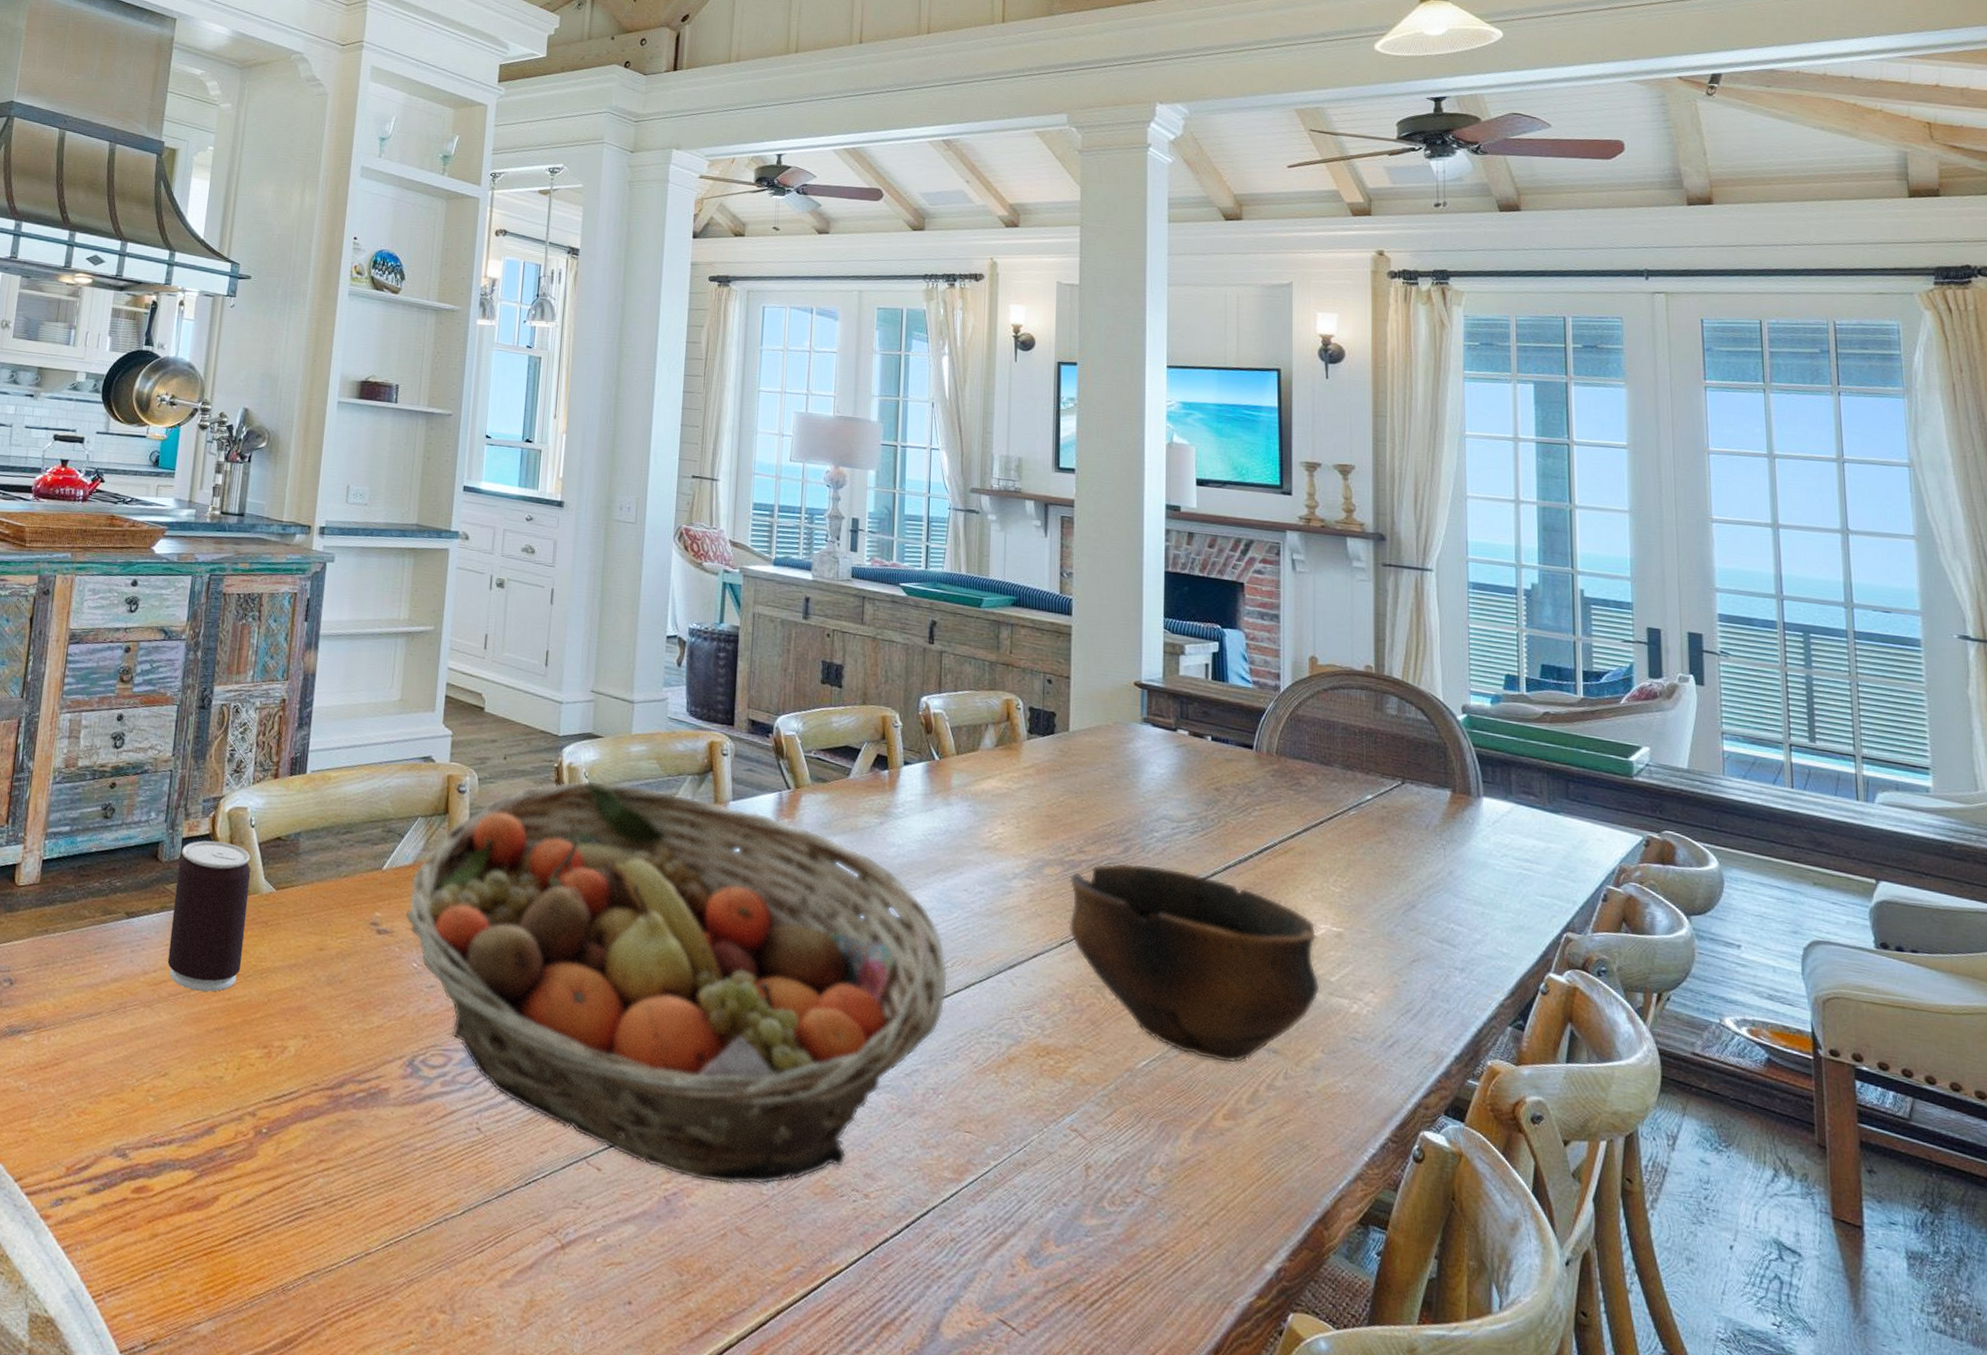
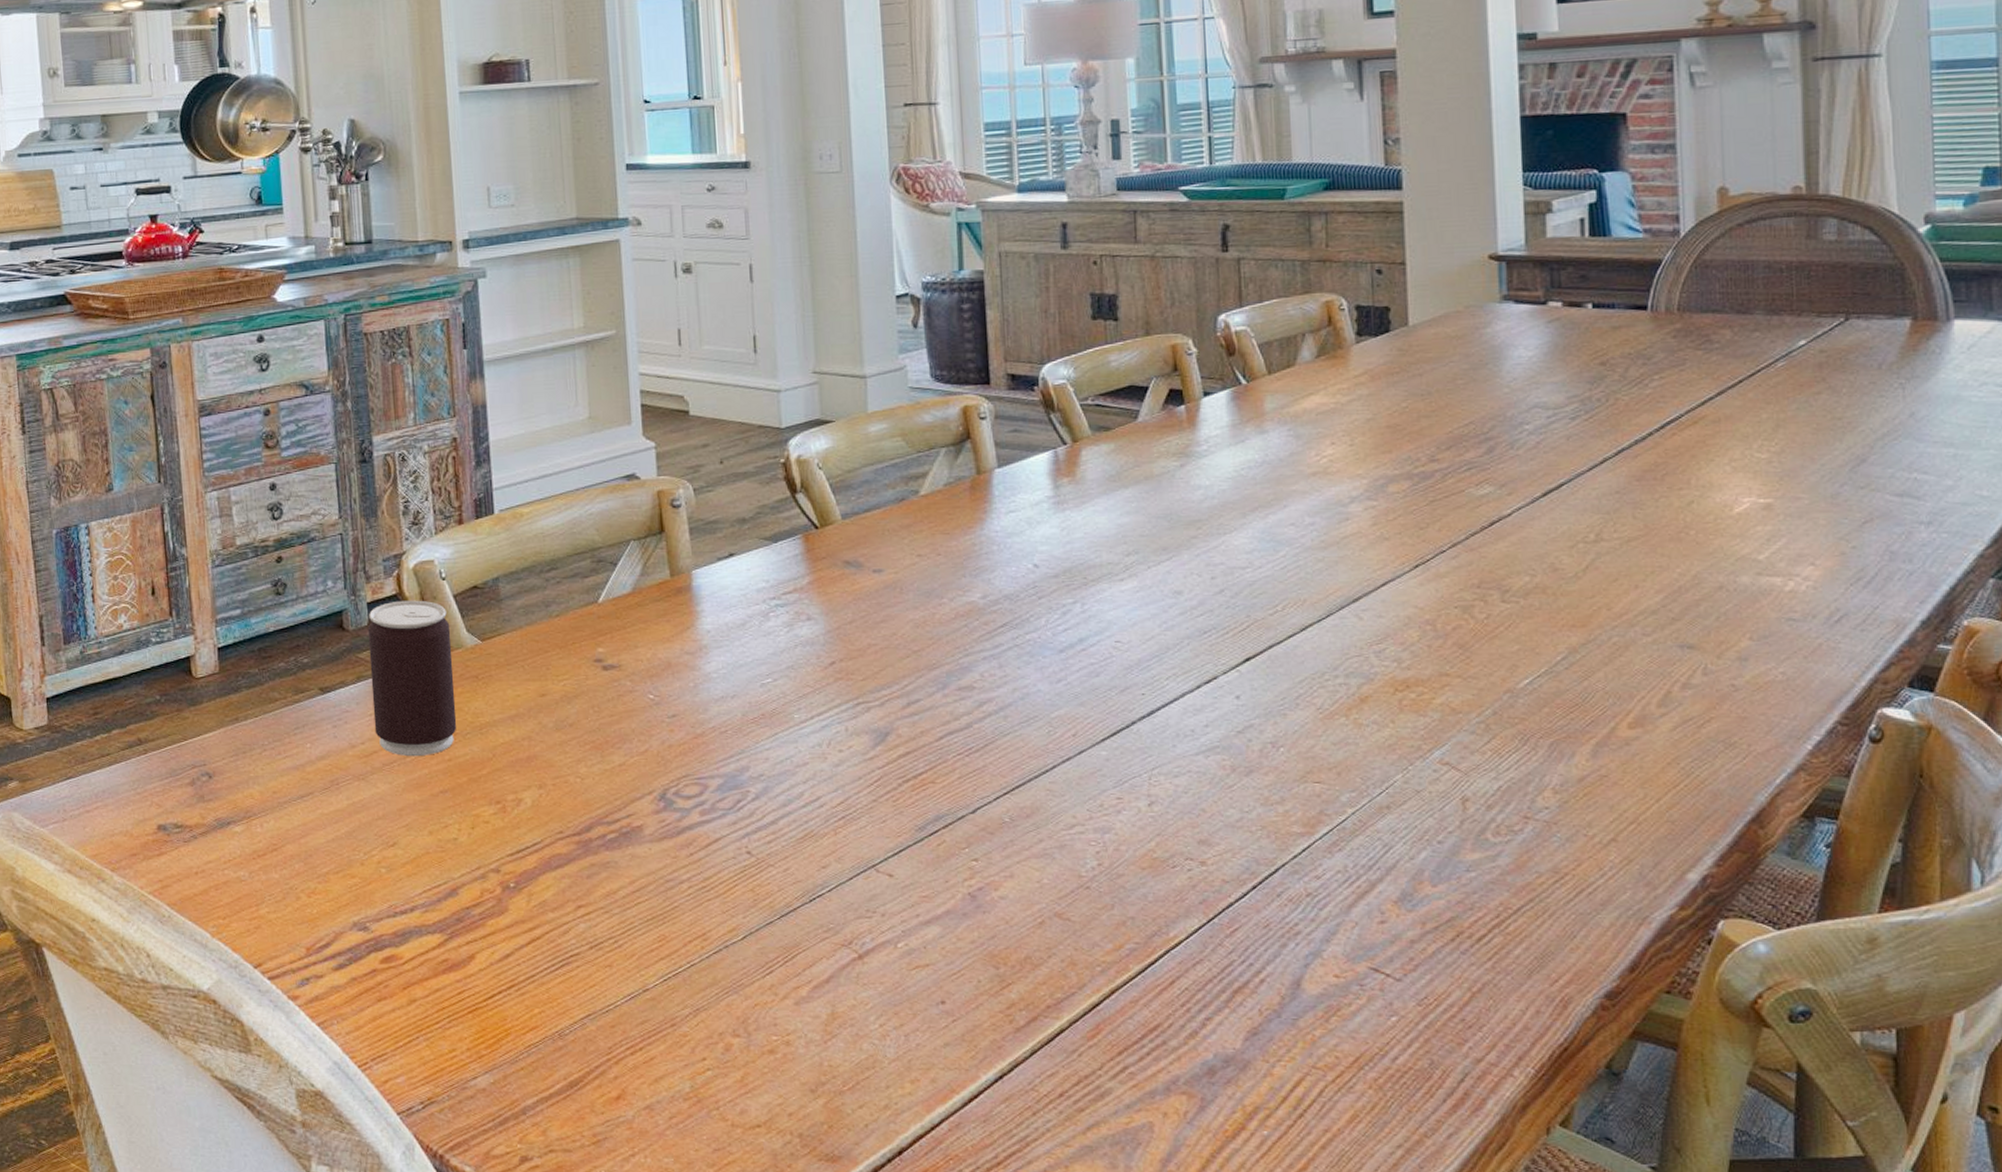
fruit basket: present [405,780,948,1185] -> none [632,468,1279,873]
bowl: present [1068,862,1320,1064] -> none [1420,462,1745,668]

